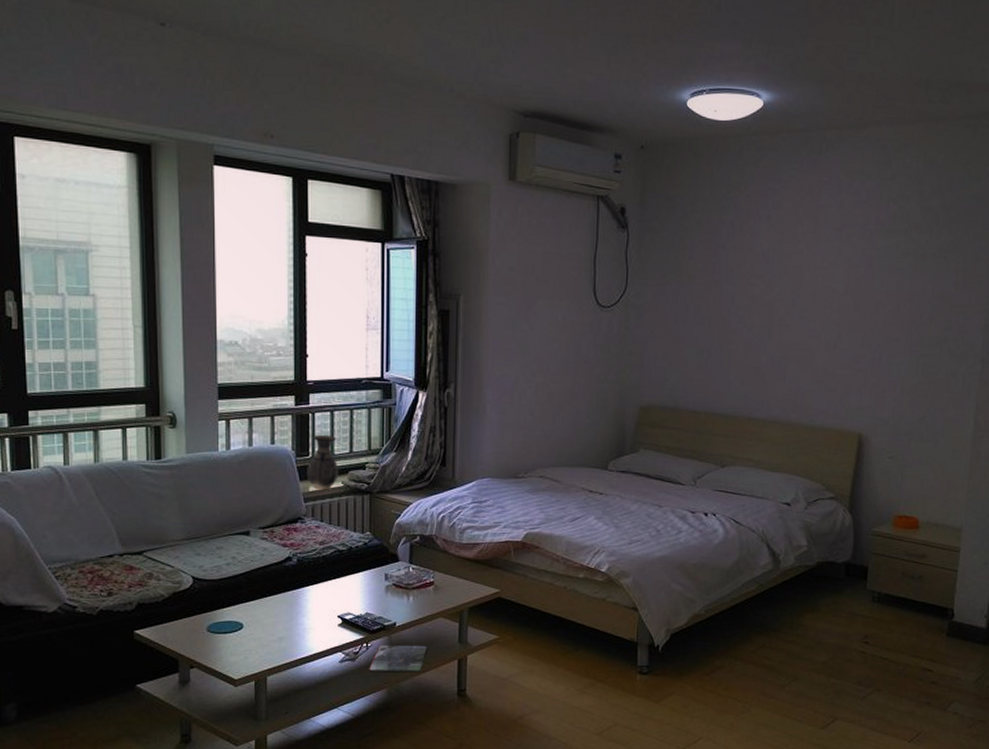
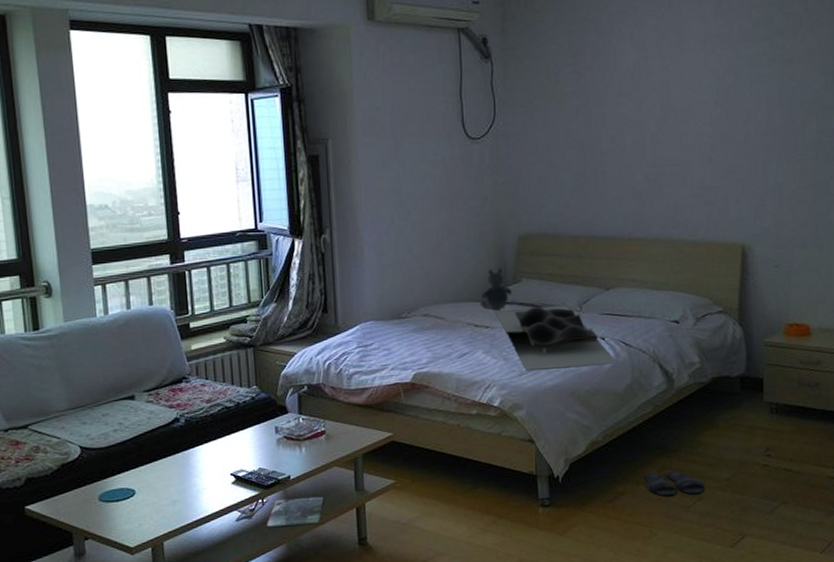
vase: present [306,434,339,490] -> none [187,291,220,348]
stuffed animal: none [595,436,630,477] -> present [479,268,513,310]
throw blanket: none [609,477,726,541] -> present [494,305,617,371]
slippers: none [742,649,802,675] -> present [644,471,705,497]

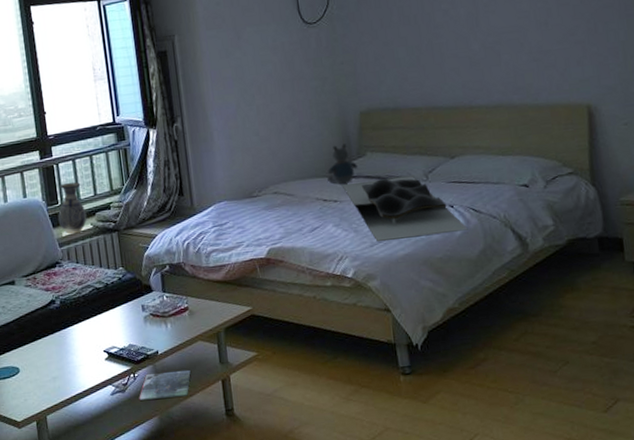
vase: none [187,291,220,348] -> present [58,182,87,235]
slippers: present [644,471,705,497] -> none [505,335,571,362]

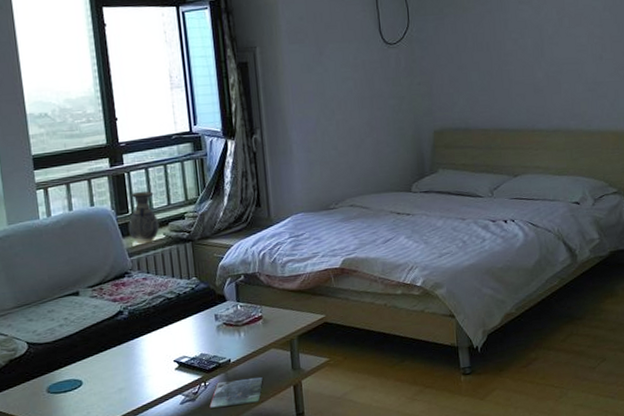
stuffed animal: present [326,144,358,184] -> none [400,160,431,198]
throw blanket: present [341,176,468,241] -> none [414,192,526,252]

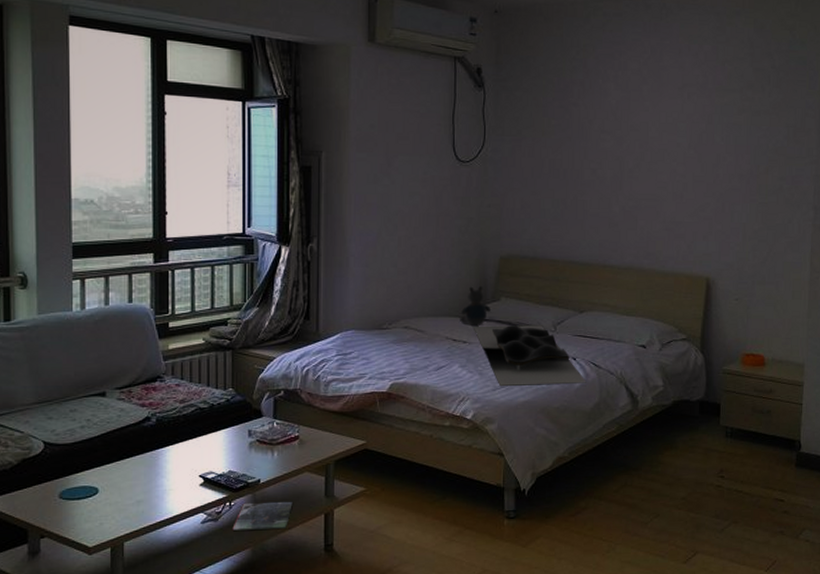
vase: present [128,191,160,244] -> none [166,291,200,348]
stuffed animal: none [400,160,431,198] -> present [459,286,492,325]
throw blanket: none [414,192,526,252] -> present [472,325,587,386]

